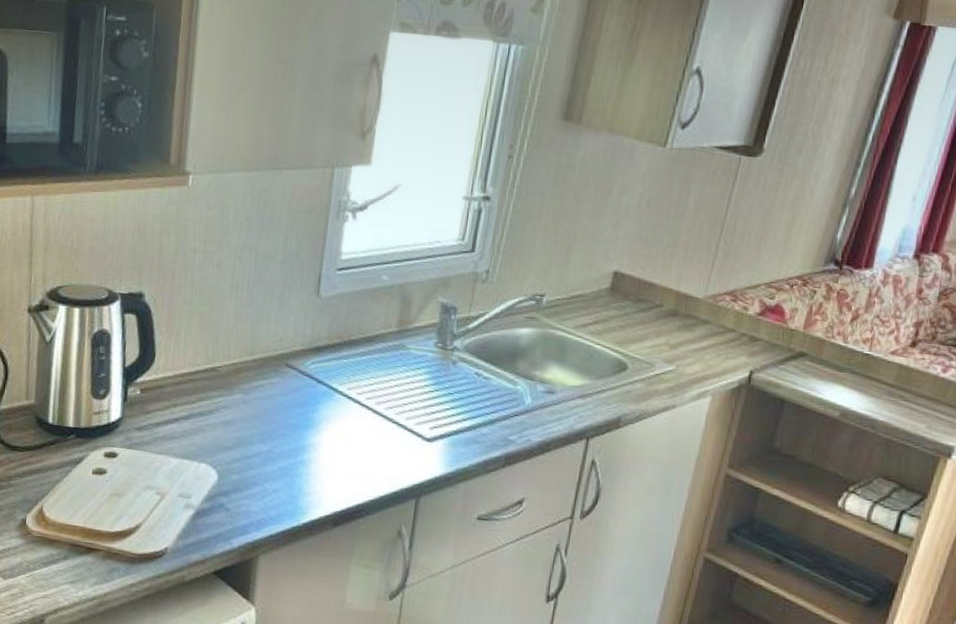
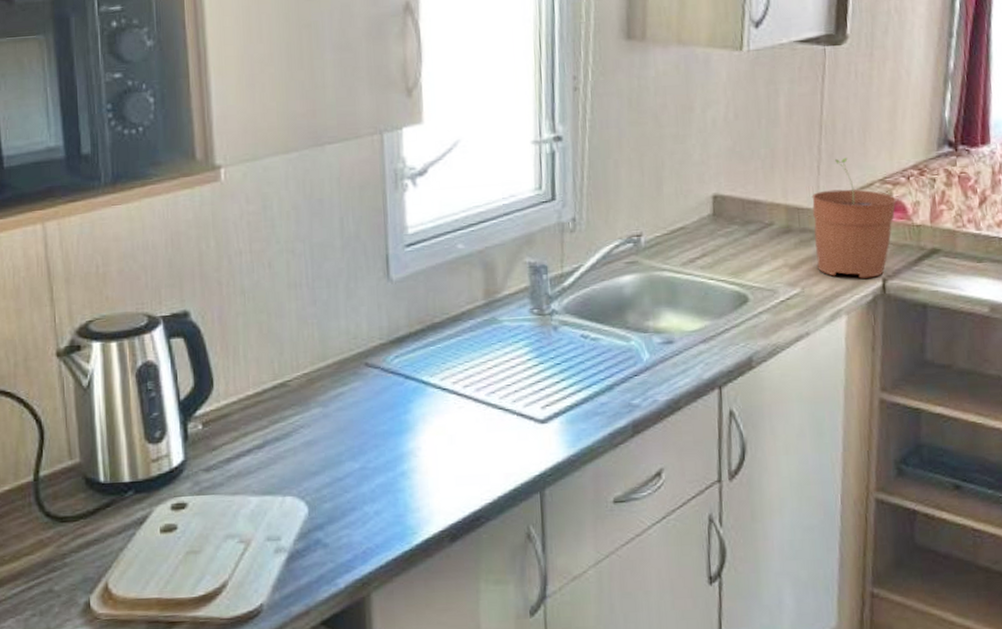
plant pot: none [694,258,777,368] -> present [811,157,896,279]

